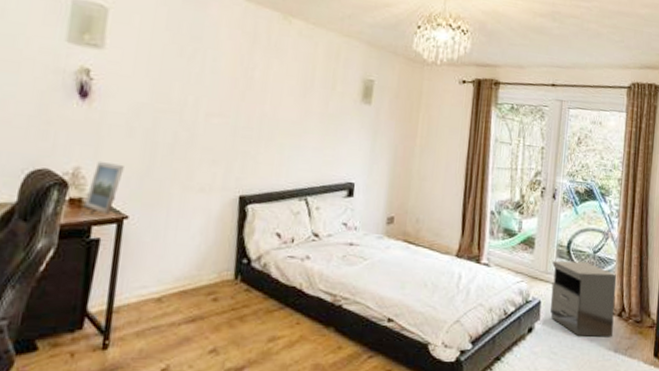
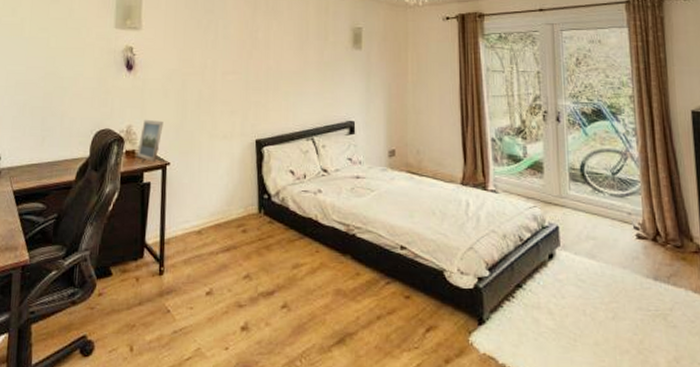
nightstand: present [550,260,617,337] -> none [566,184,649,264]

